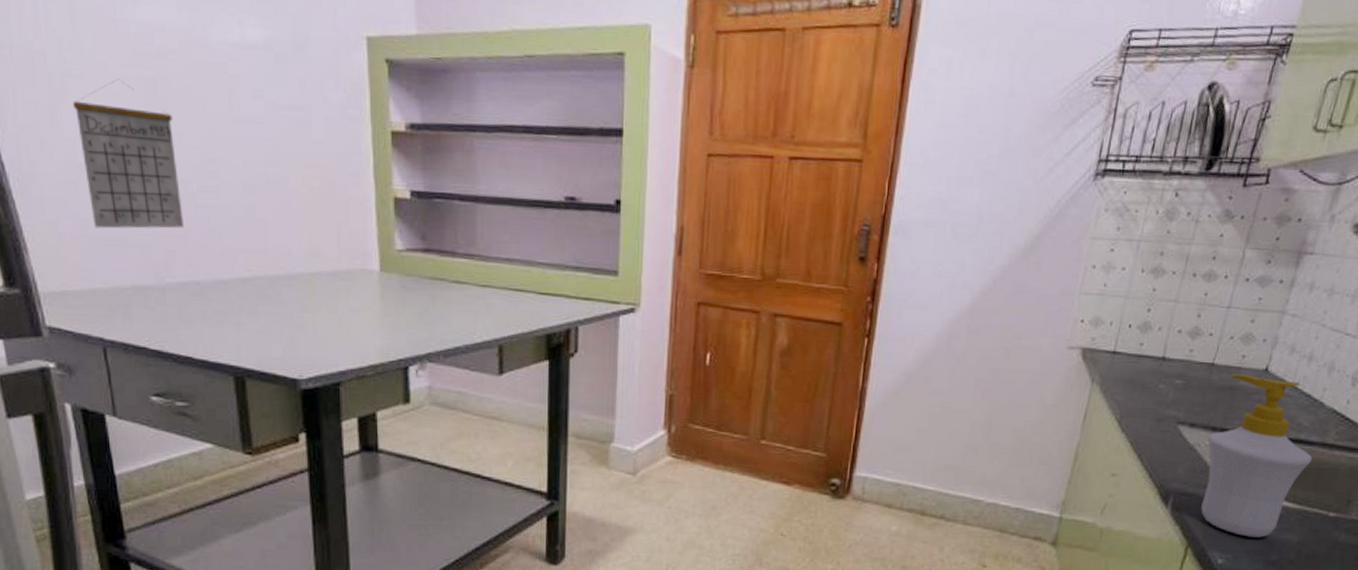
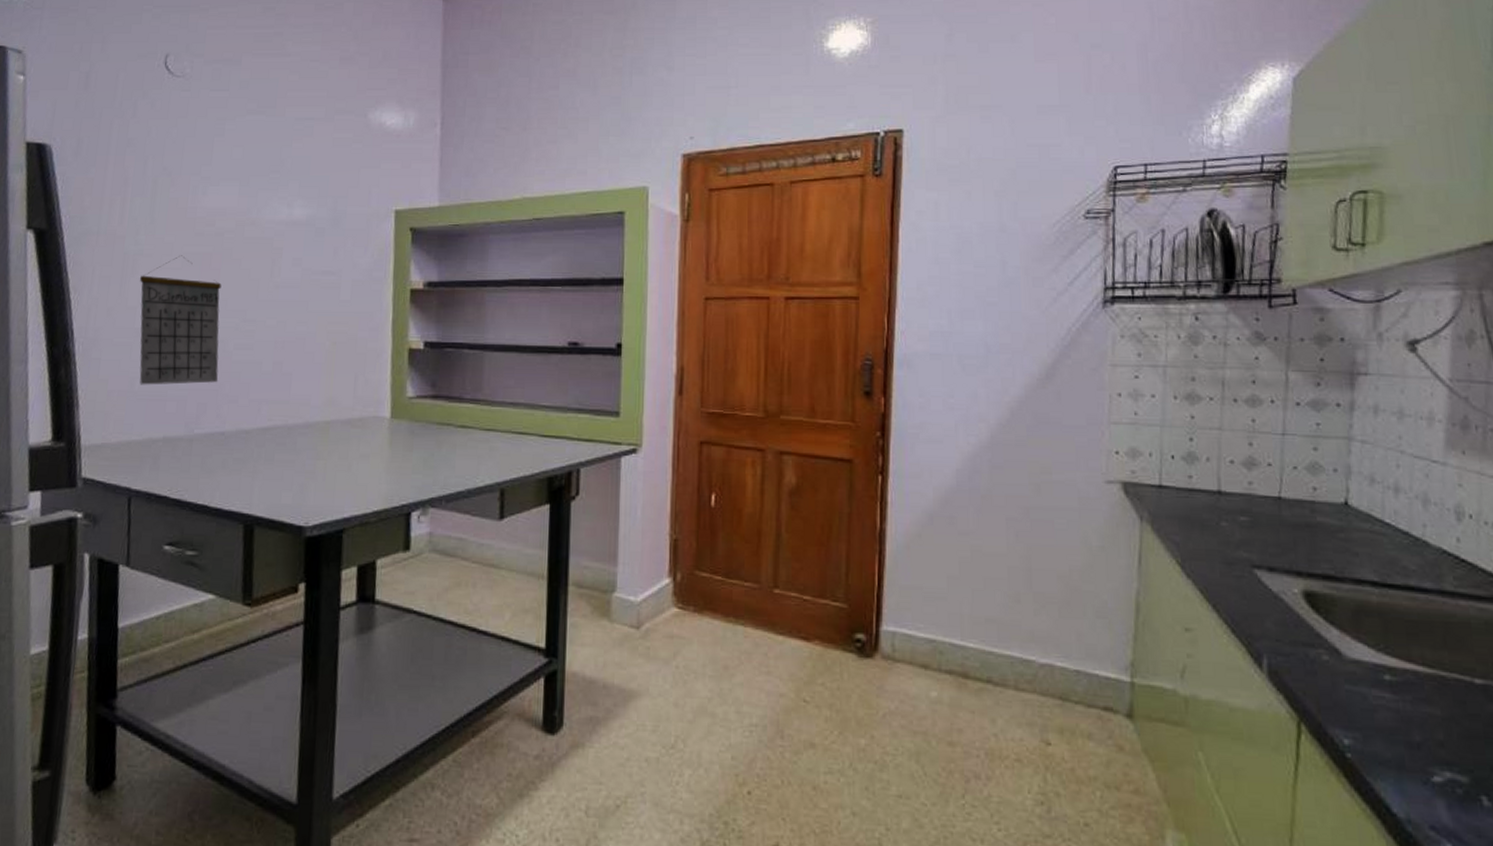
soap bottle: present [1201,373,1312,538] -> none [1293,508,1432,711]

